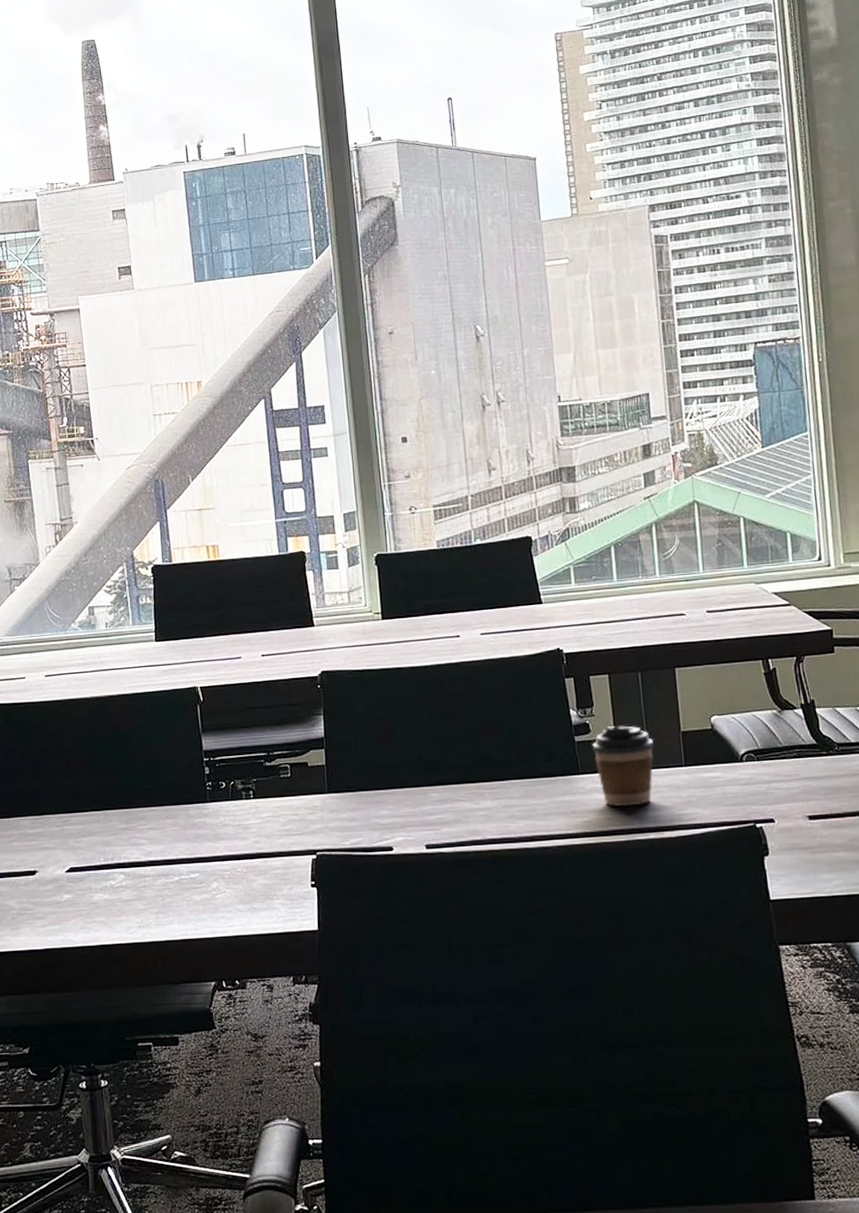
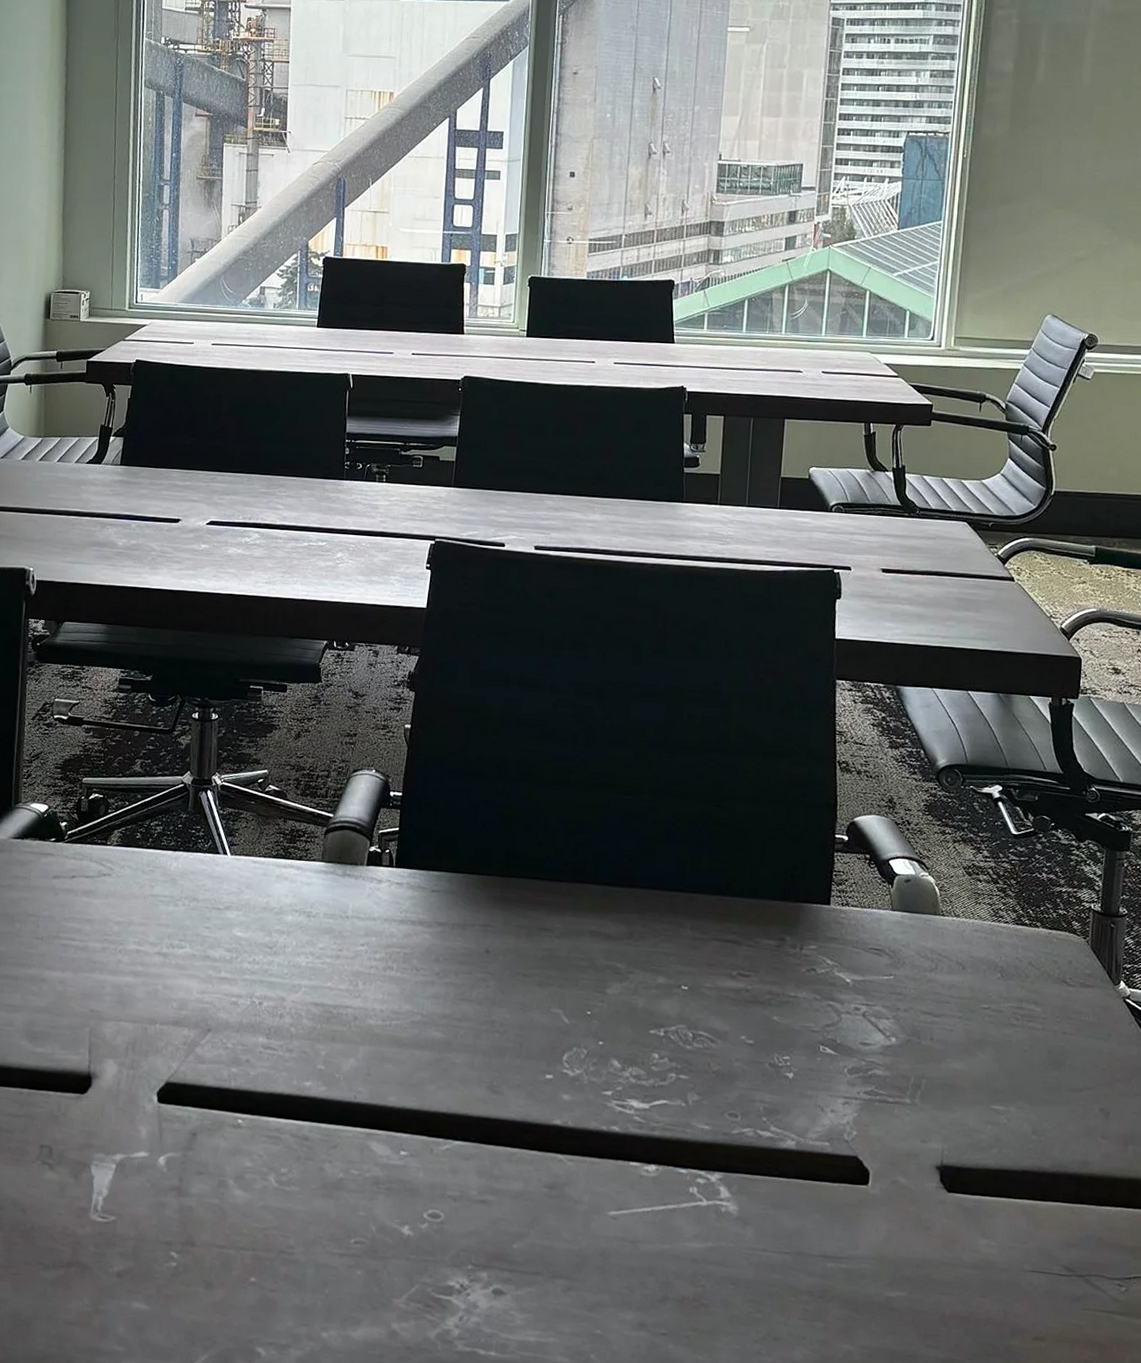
coffee cup: present [592,726,654,807] -> none [698,463,754,538]

